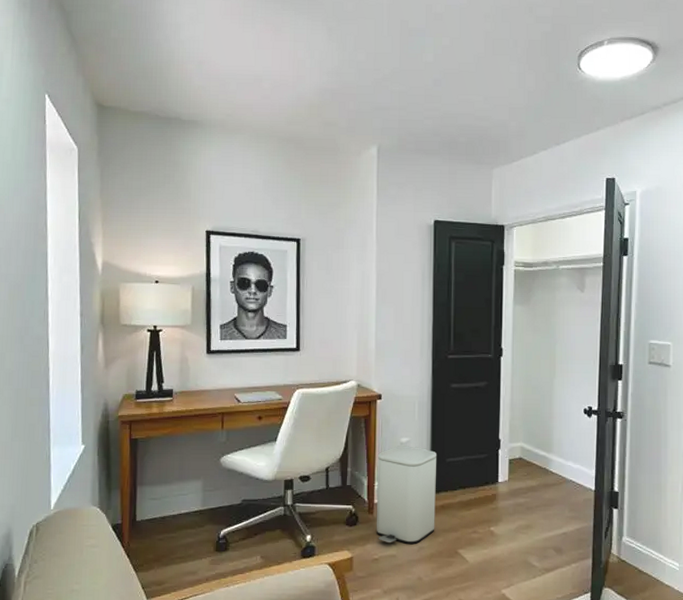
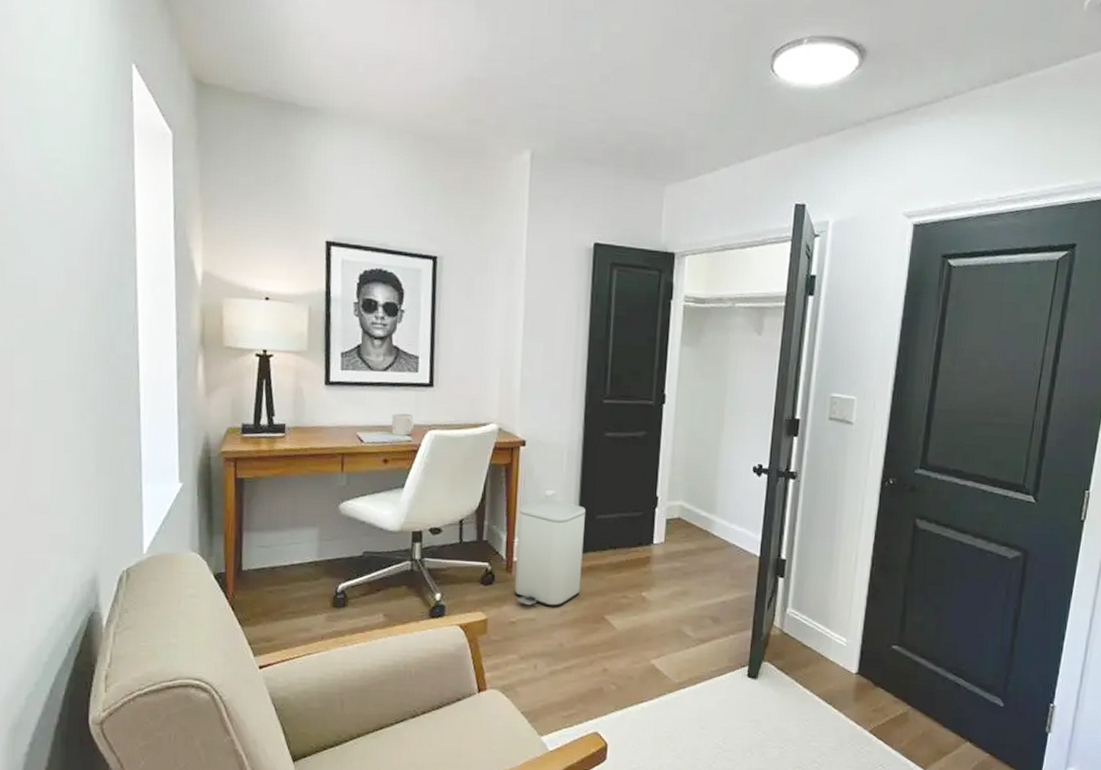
mug: none [264,375,284,396] -> present [391,412,414,437]

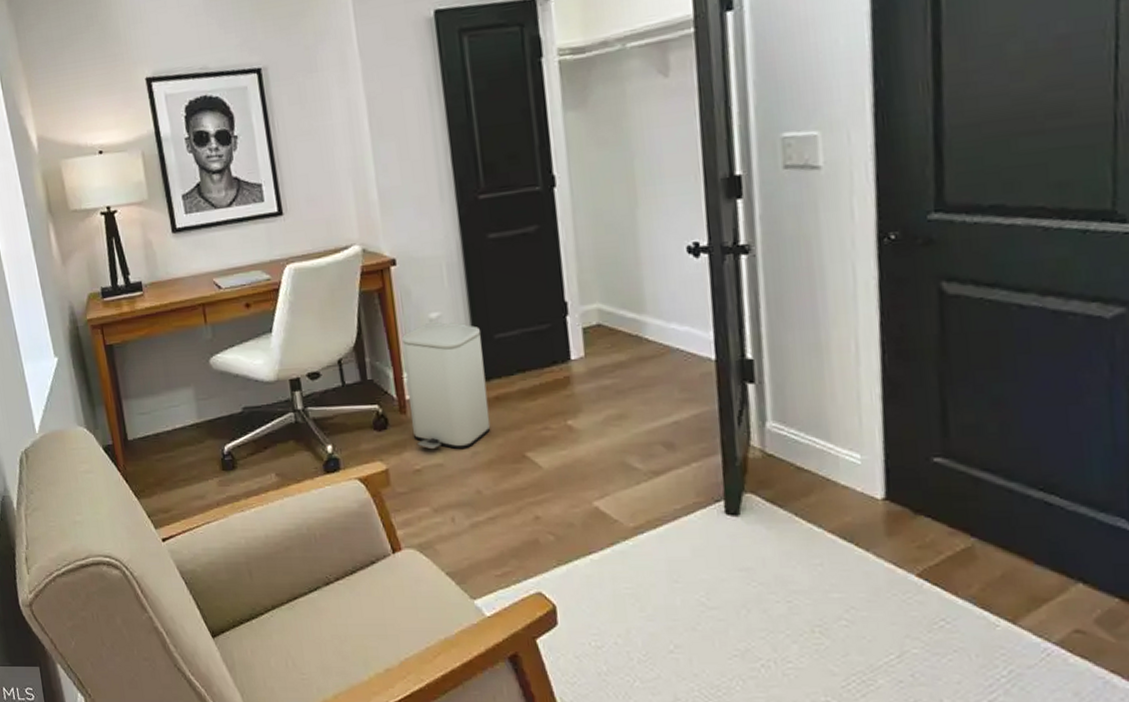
mug: present [391,412,414,437] -> none [244,249,270,276]

